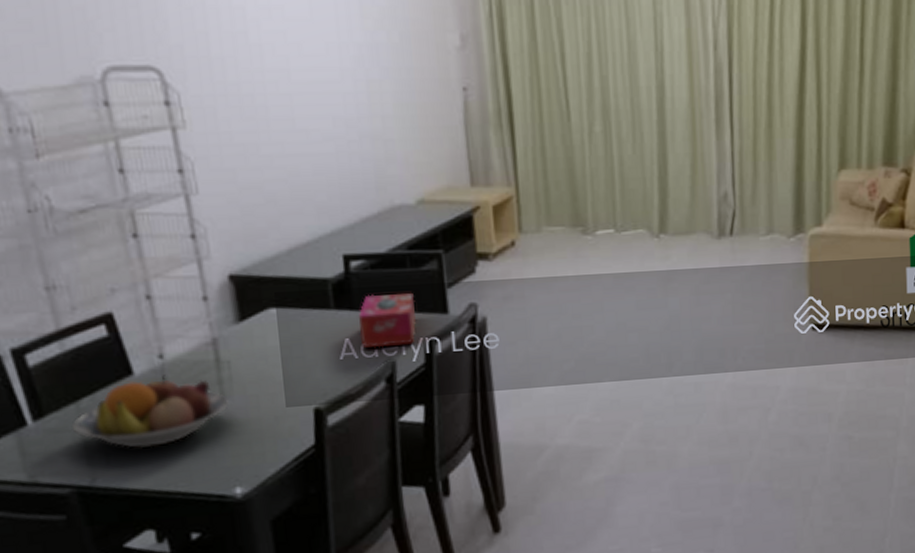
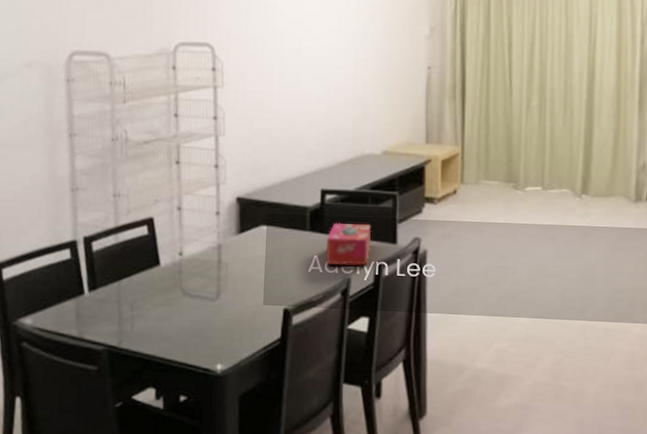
fruit bowl: present [71,375,229,449] -> none [112,268,222,323]

